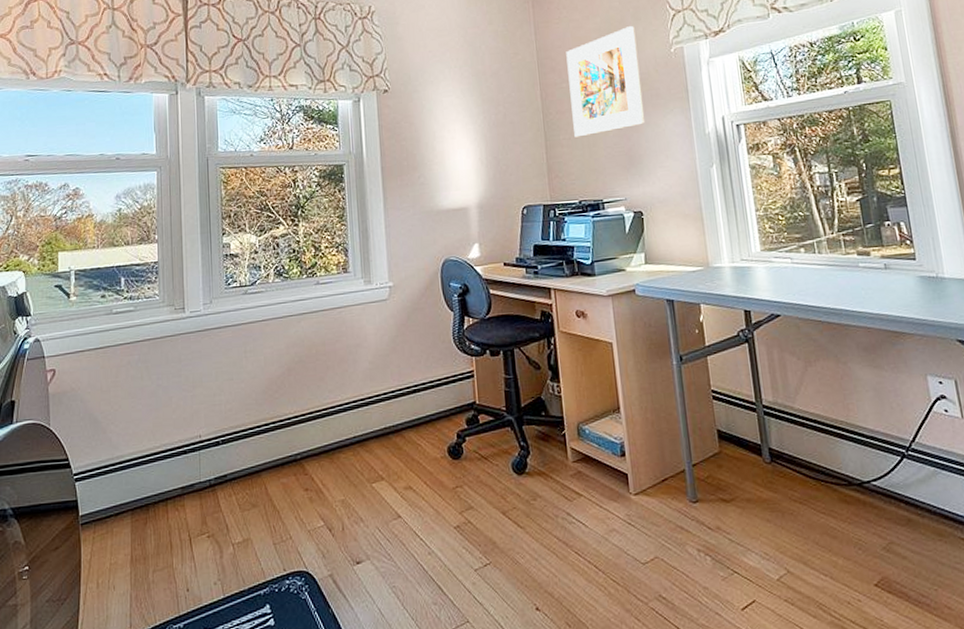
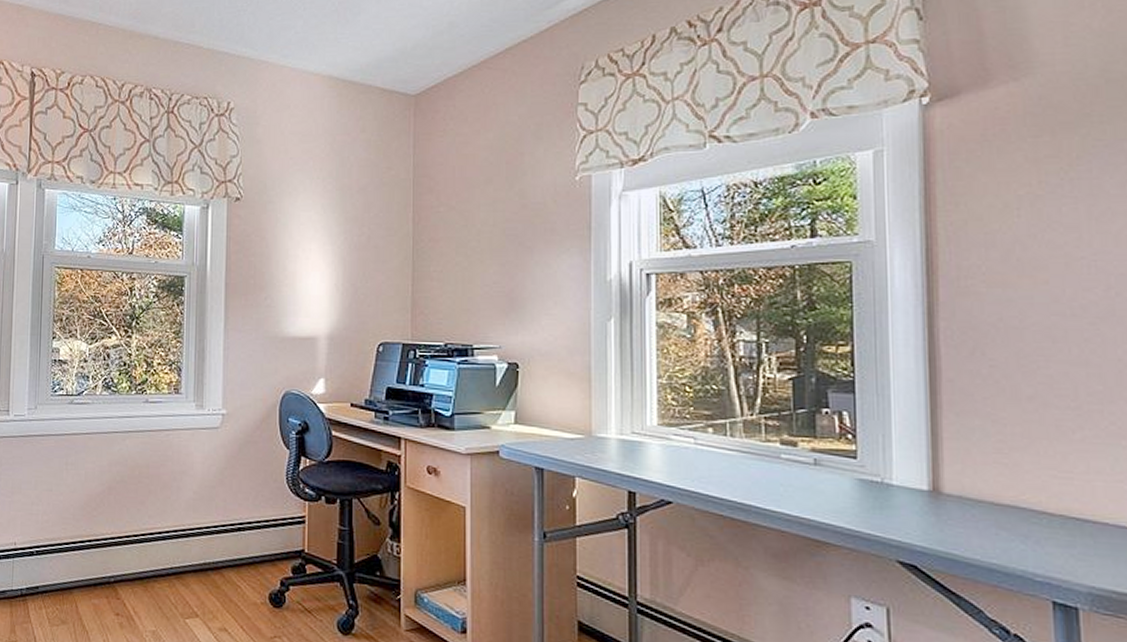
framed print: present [566,26,646,138] -> none [447,146,534,271]

